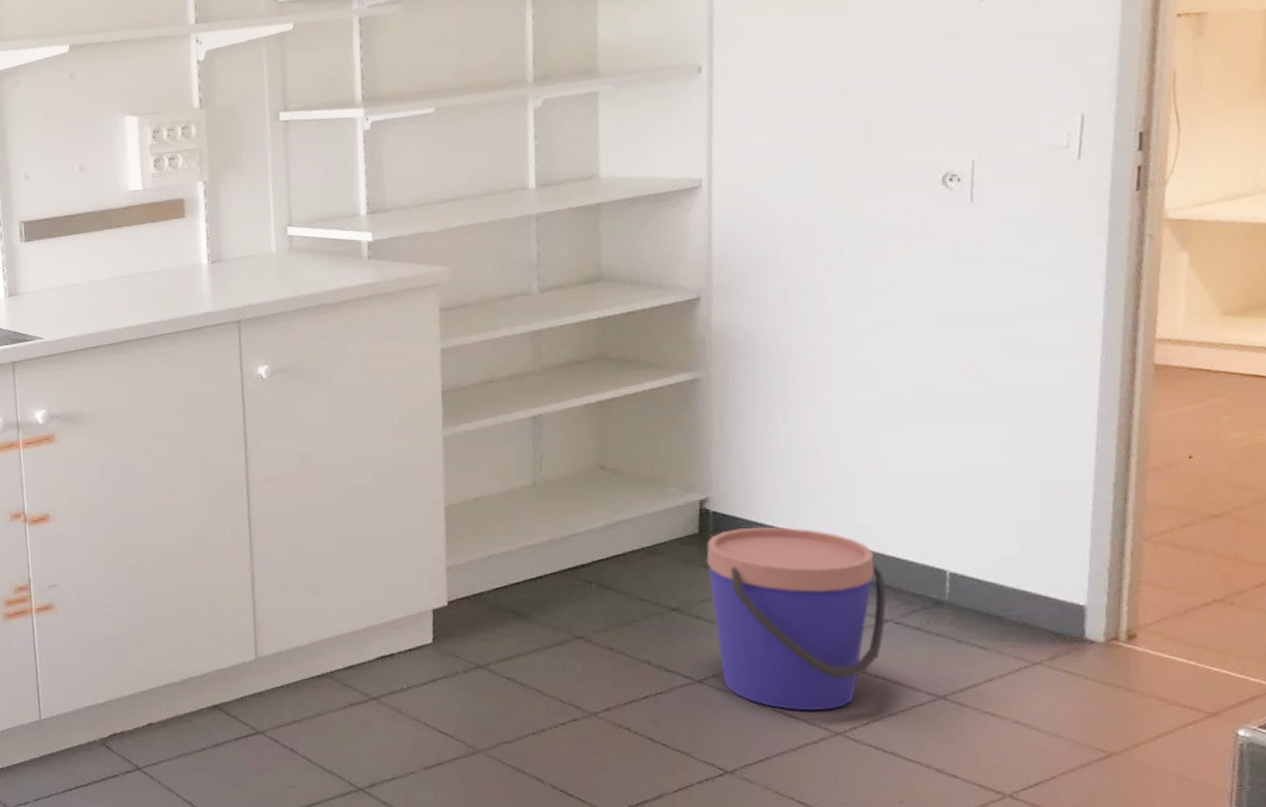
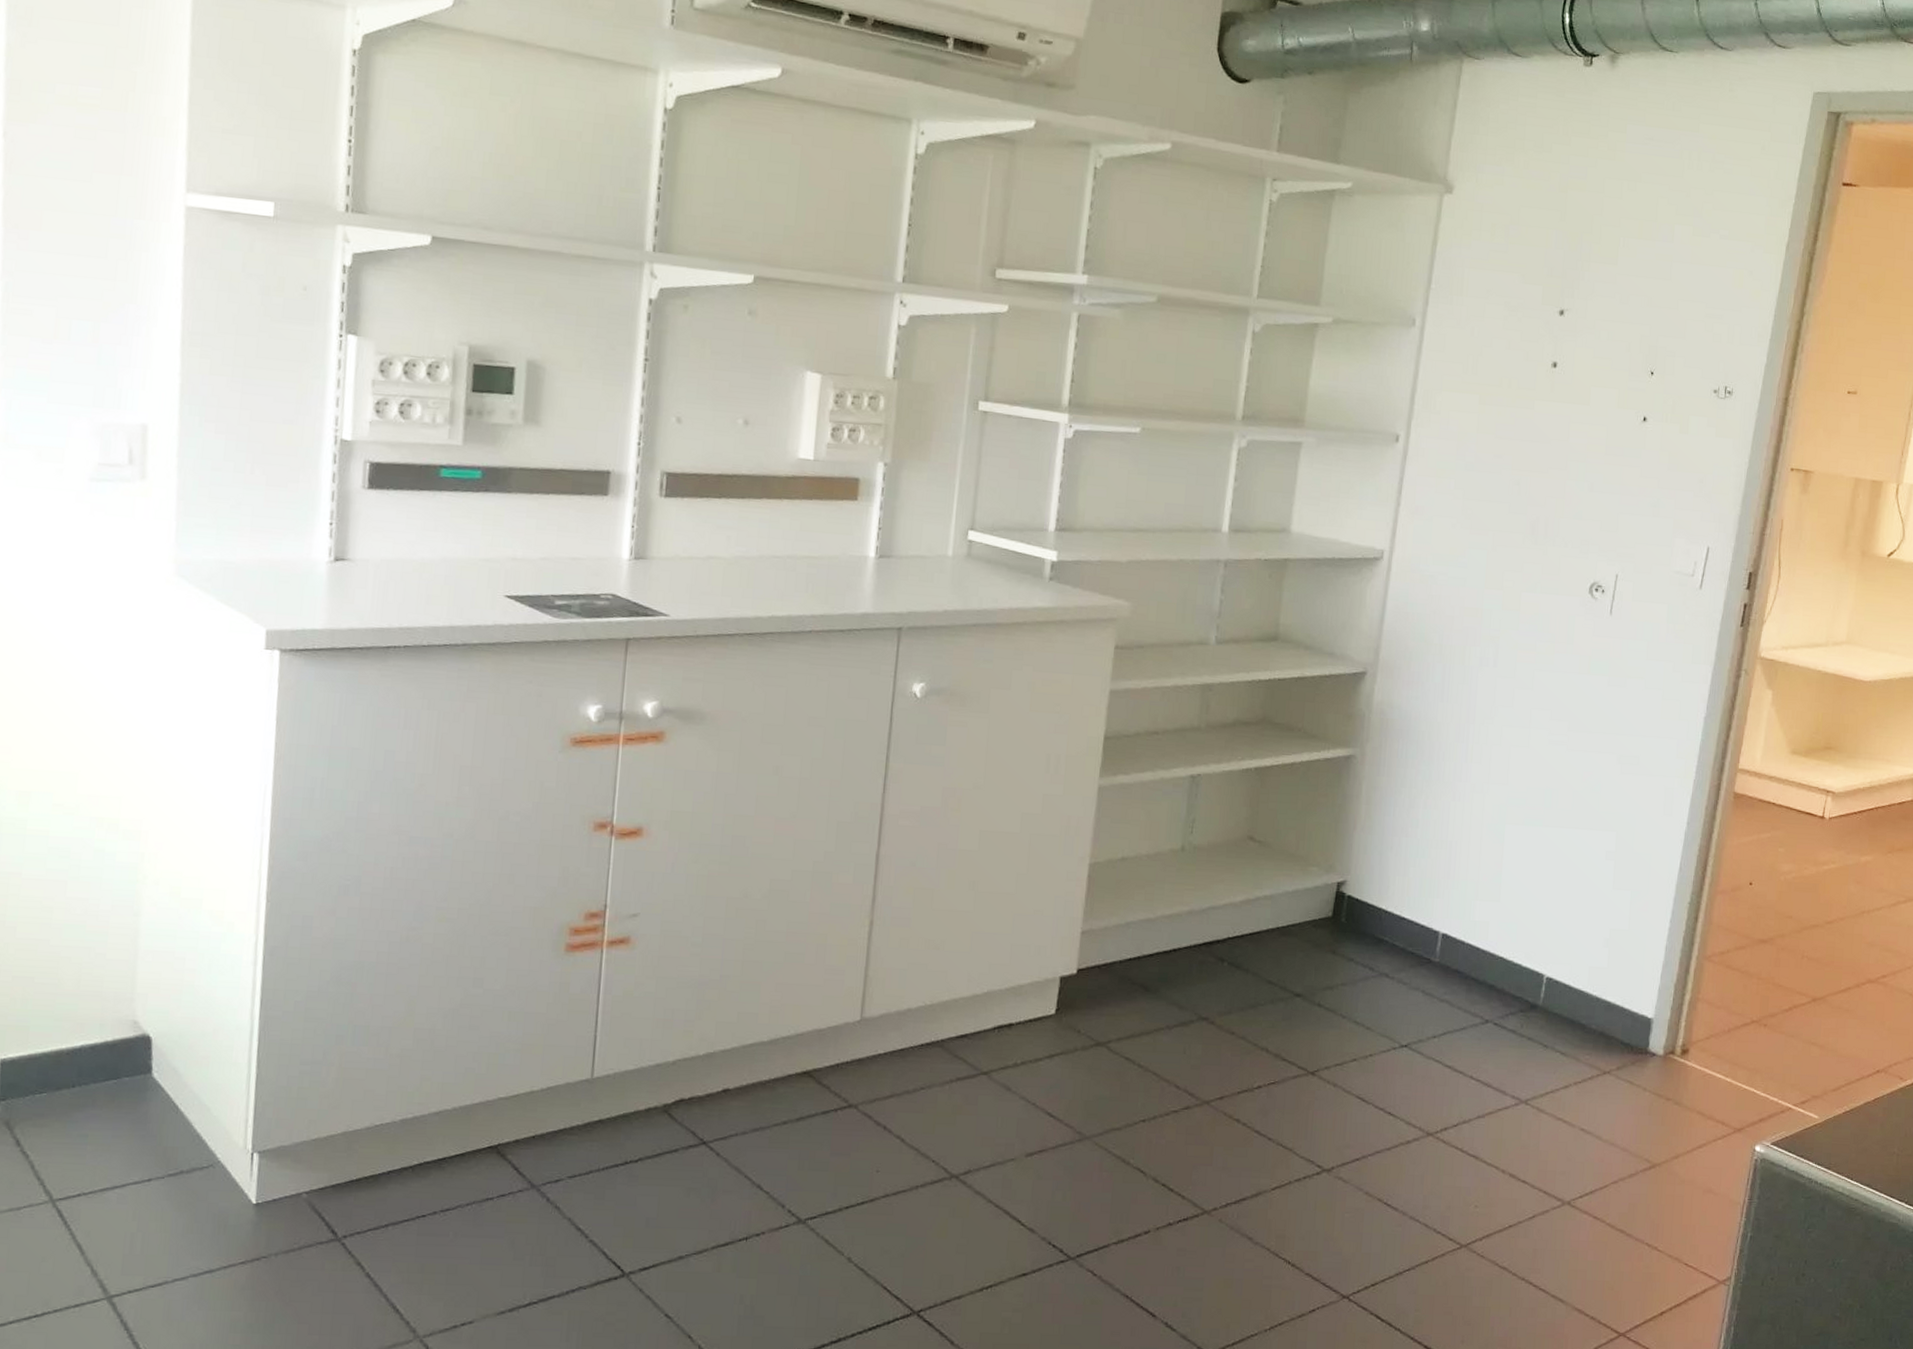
bucket: present [706,527,887,711] -> none [1334,914,1491,1110]

